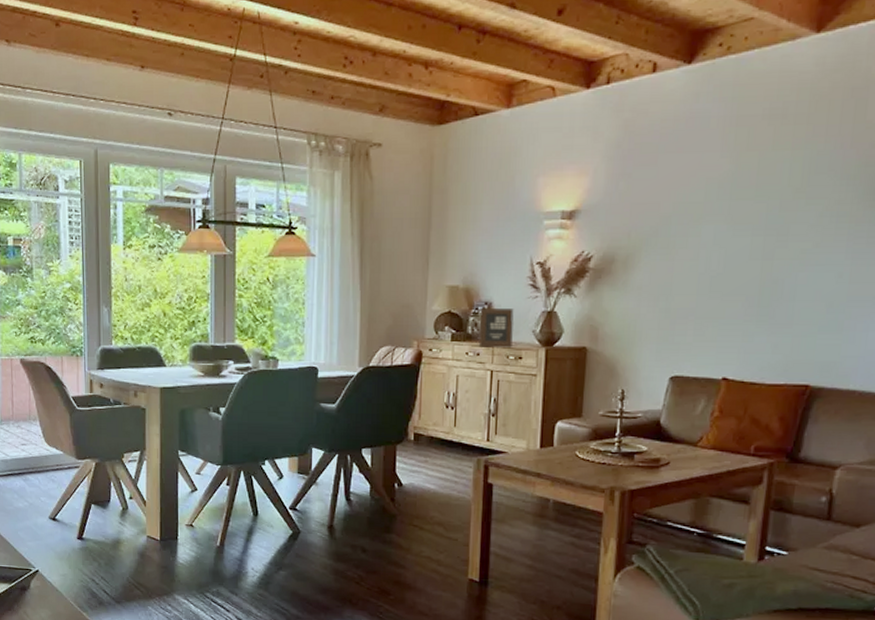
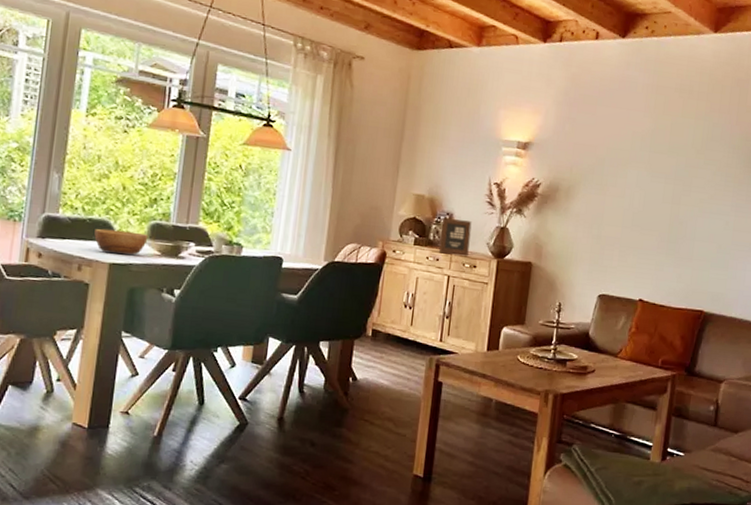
bowl: none [144,355,191,379] -> present [94,228,148,255]

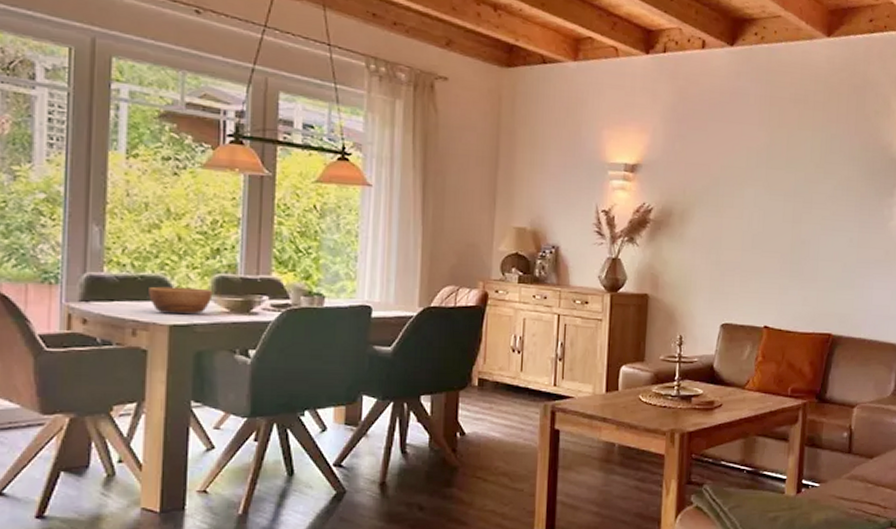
picture frame: present [438,218,472,256] -> none [546,252,580,292]

